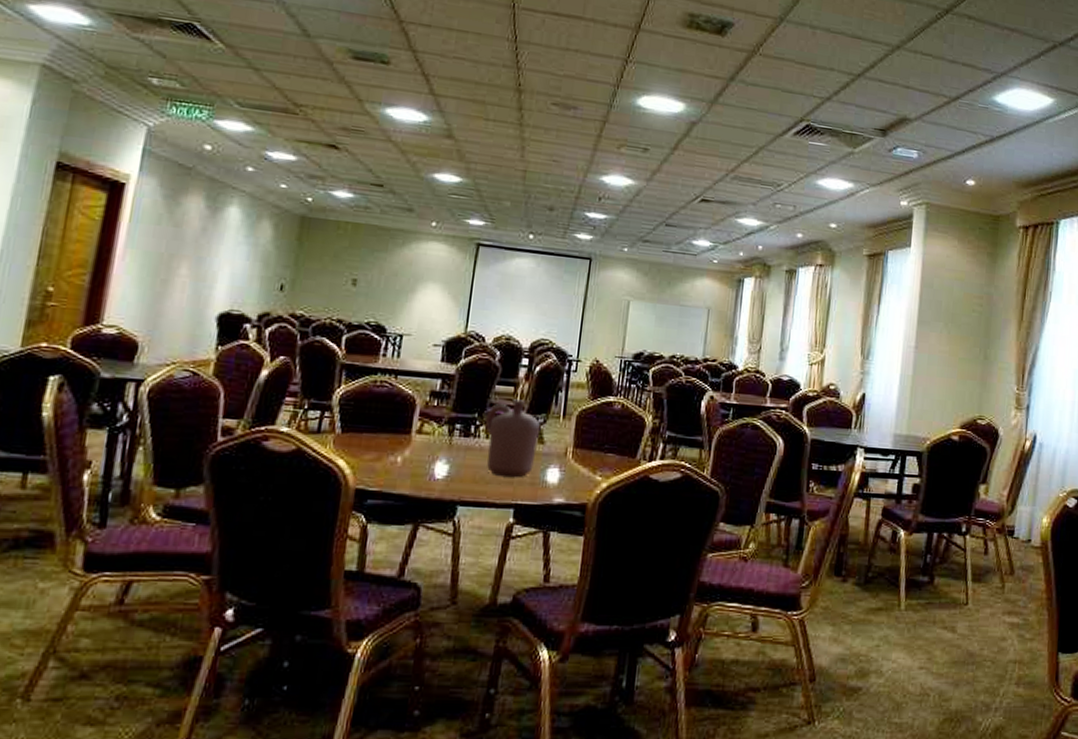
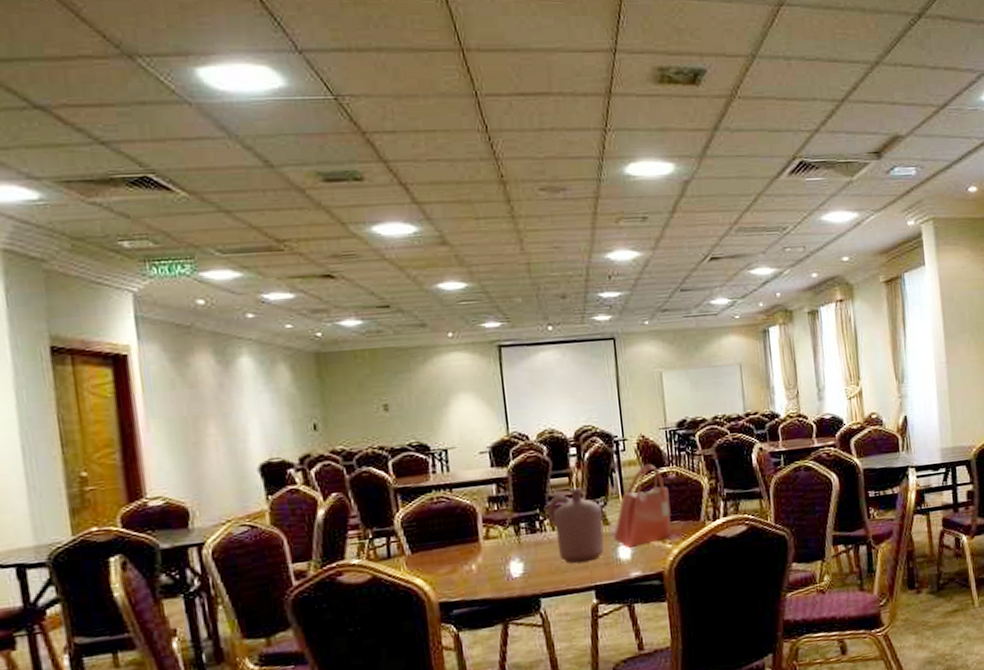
handbag: none [545,390,611,472] -> present [613,464,672,548]

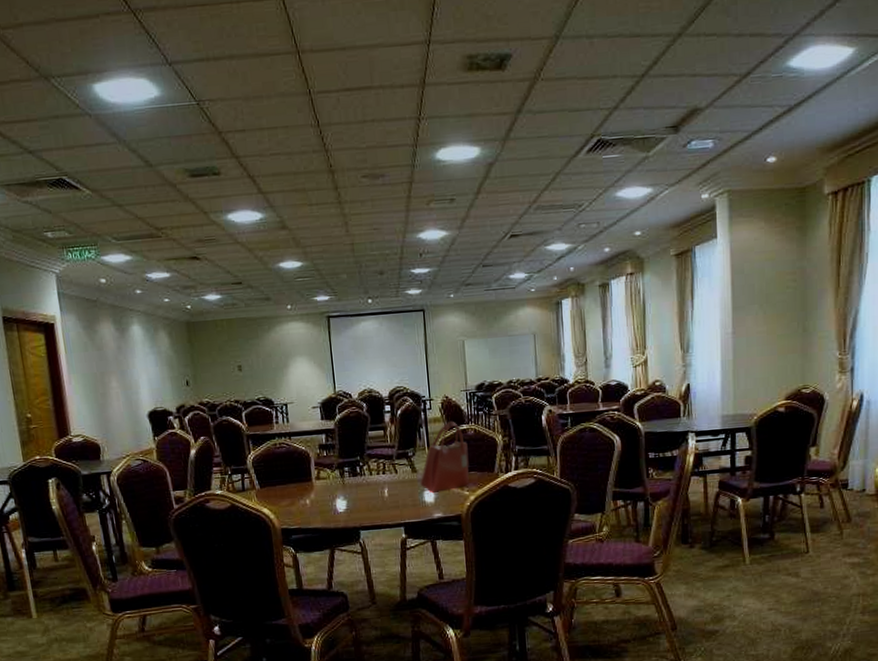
water jug: present [547,487,604,563] -> none [366,439,412,503]

